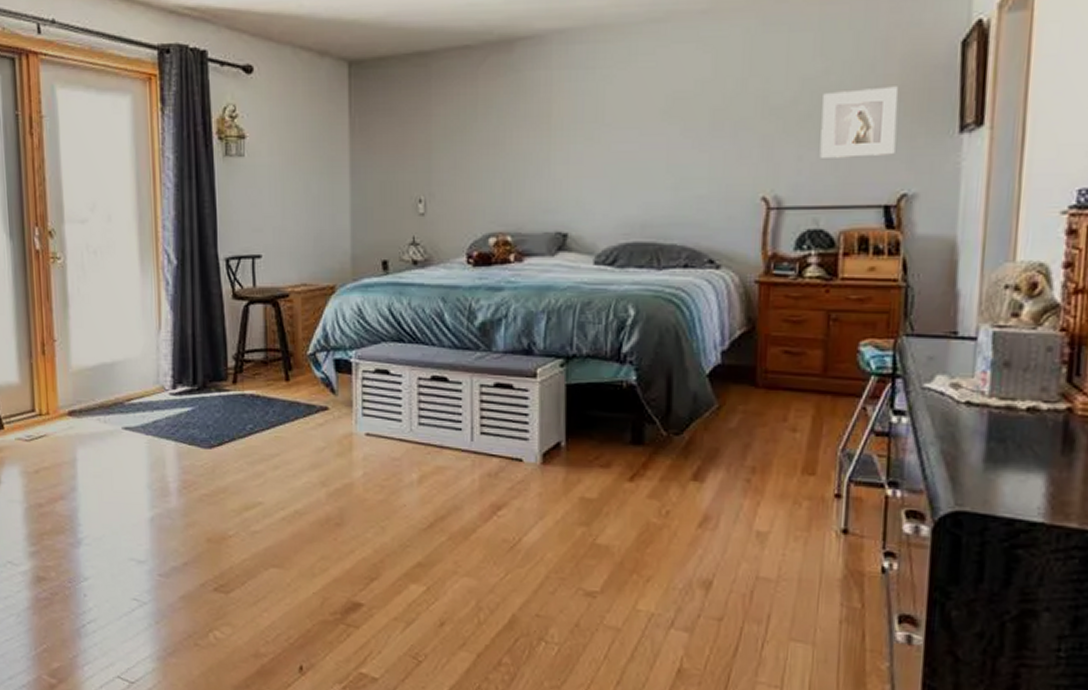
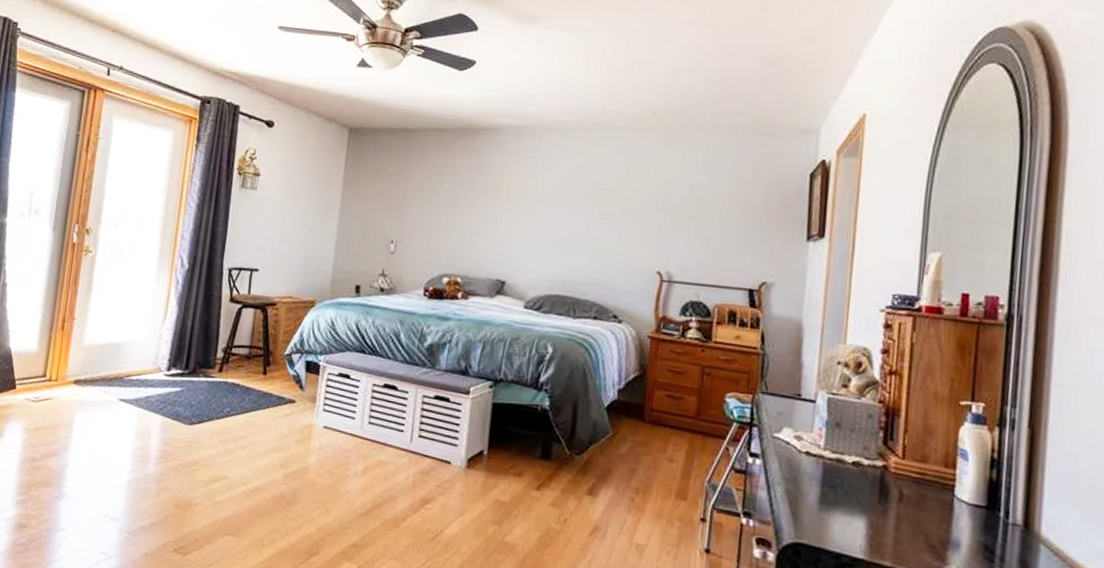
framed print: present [820,86,898,158] -> none [702,198,763,252]

